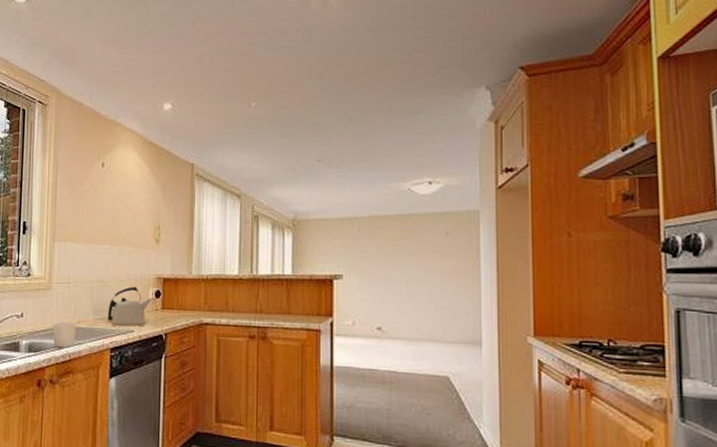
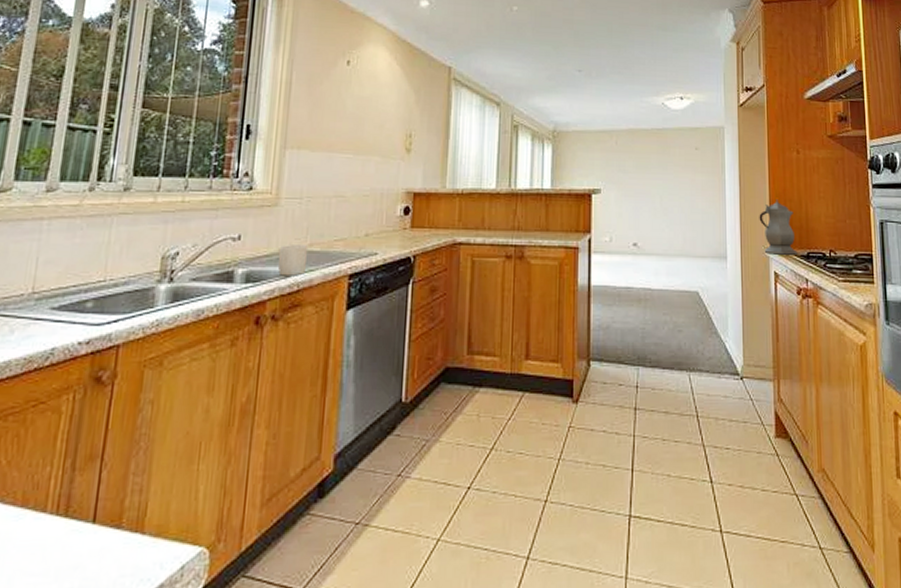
kettle: present [108,286,152,328] -> none [347,202,400,250]
teapot: none [520,285,567,344] -> present [759,199,798,255]

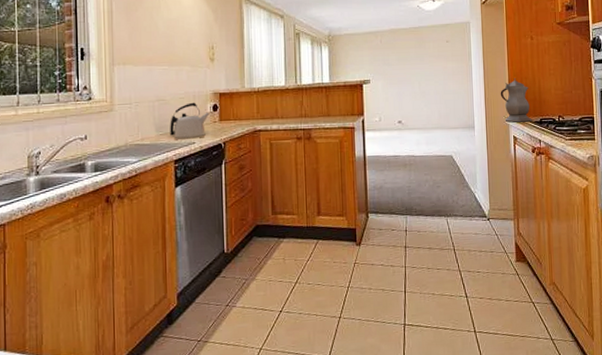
mug: present [277,243,309,276] -> none [117,139,141,165]
kettle: none [347,202,400,250] -> present [170,102,210,141]

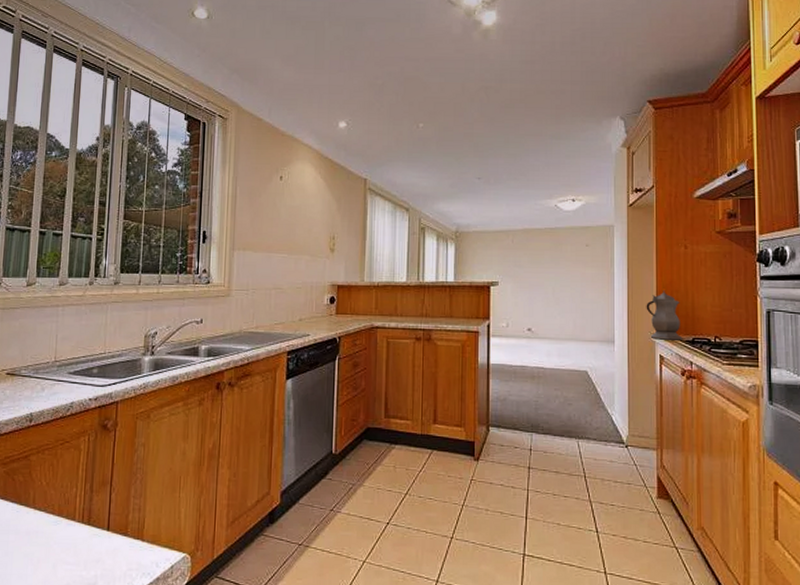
kettle: present [170,102,210,141] -> none [285,293,327,332]

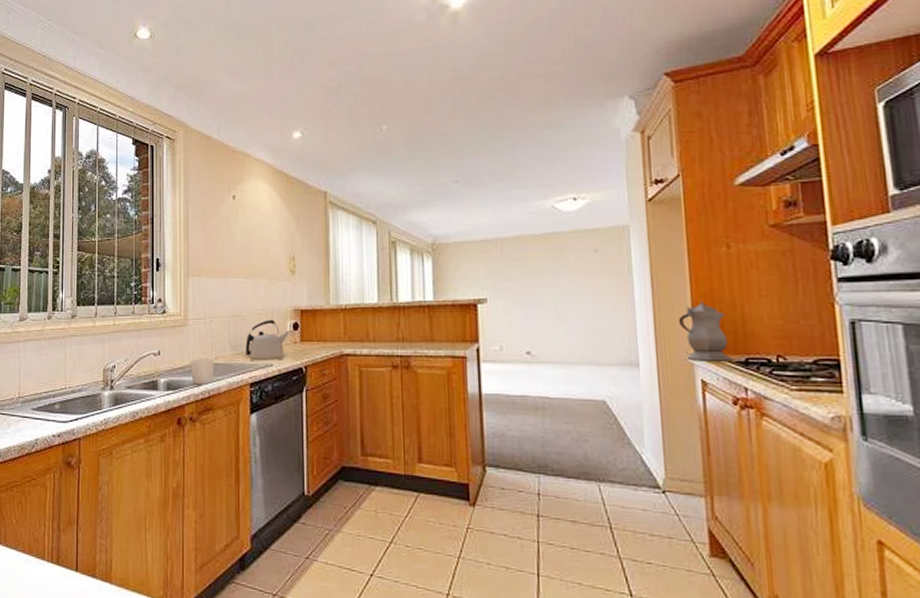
mug: none [231,326,255,352] -> present [190,357,215,385]
kettle: none [285,293,327,332] -> present [246,319,290,362]

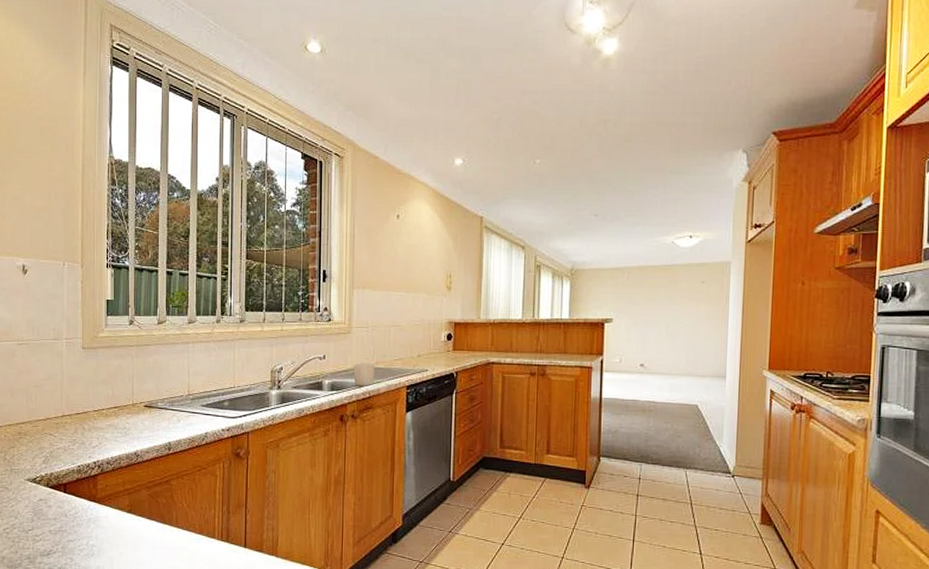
kettle: present [246,319,290,362] -> none [404,330,444,367]
teapot: present [678,300,732,361] -> none [759,326,795,376]

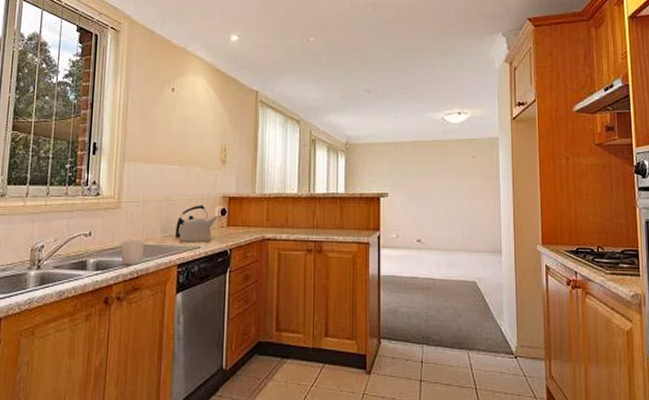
kettle: none [404,330,444,367] -> present [175,205,218,244]

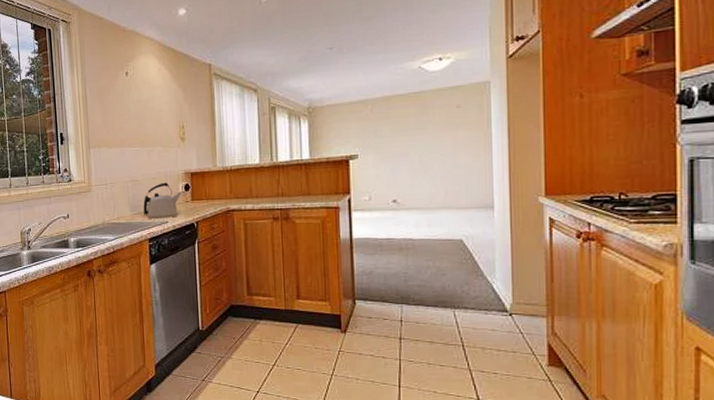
mug: present [120,239,145,265] -> none [96,218,118,242]

